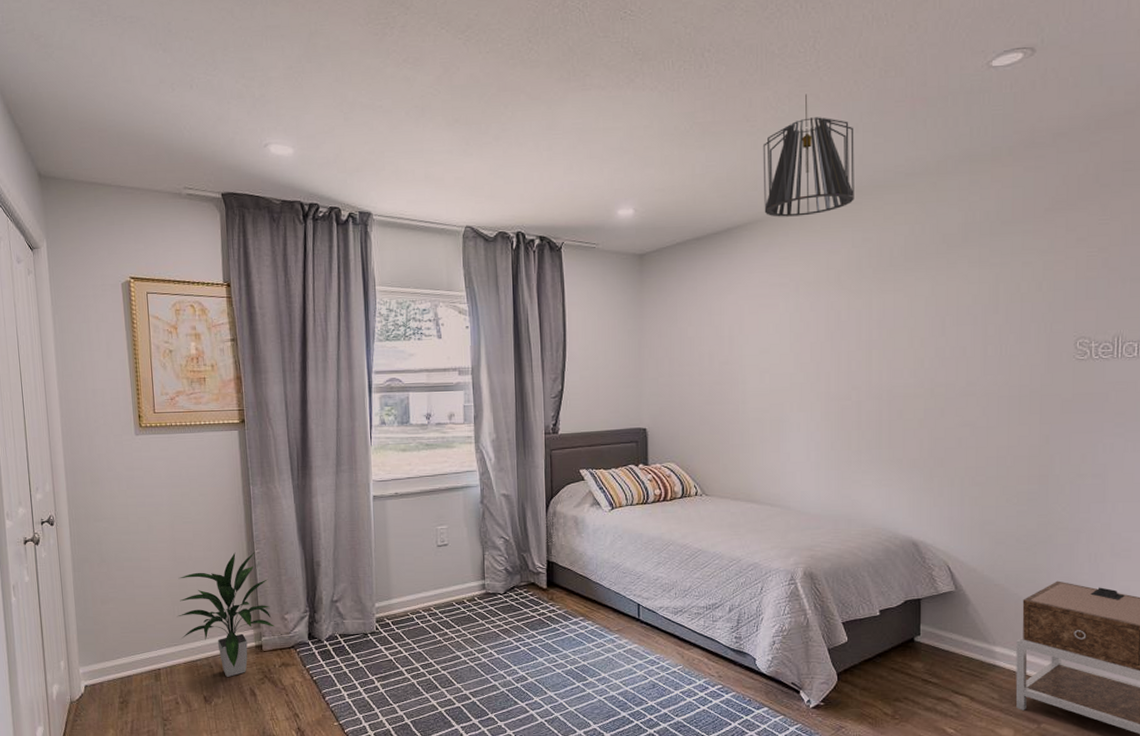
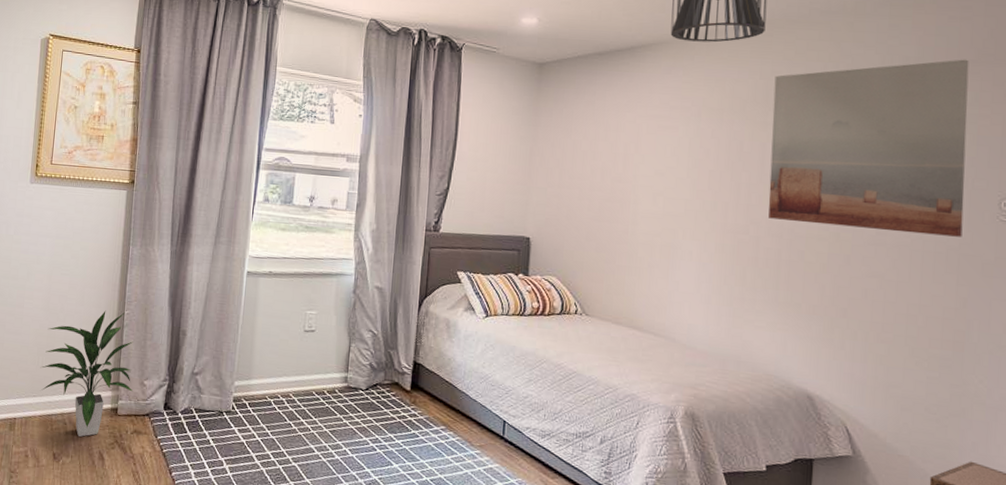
wall art: none [866,208,1044,383] -> present [768,59,969,237]

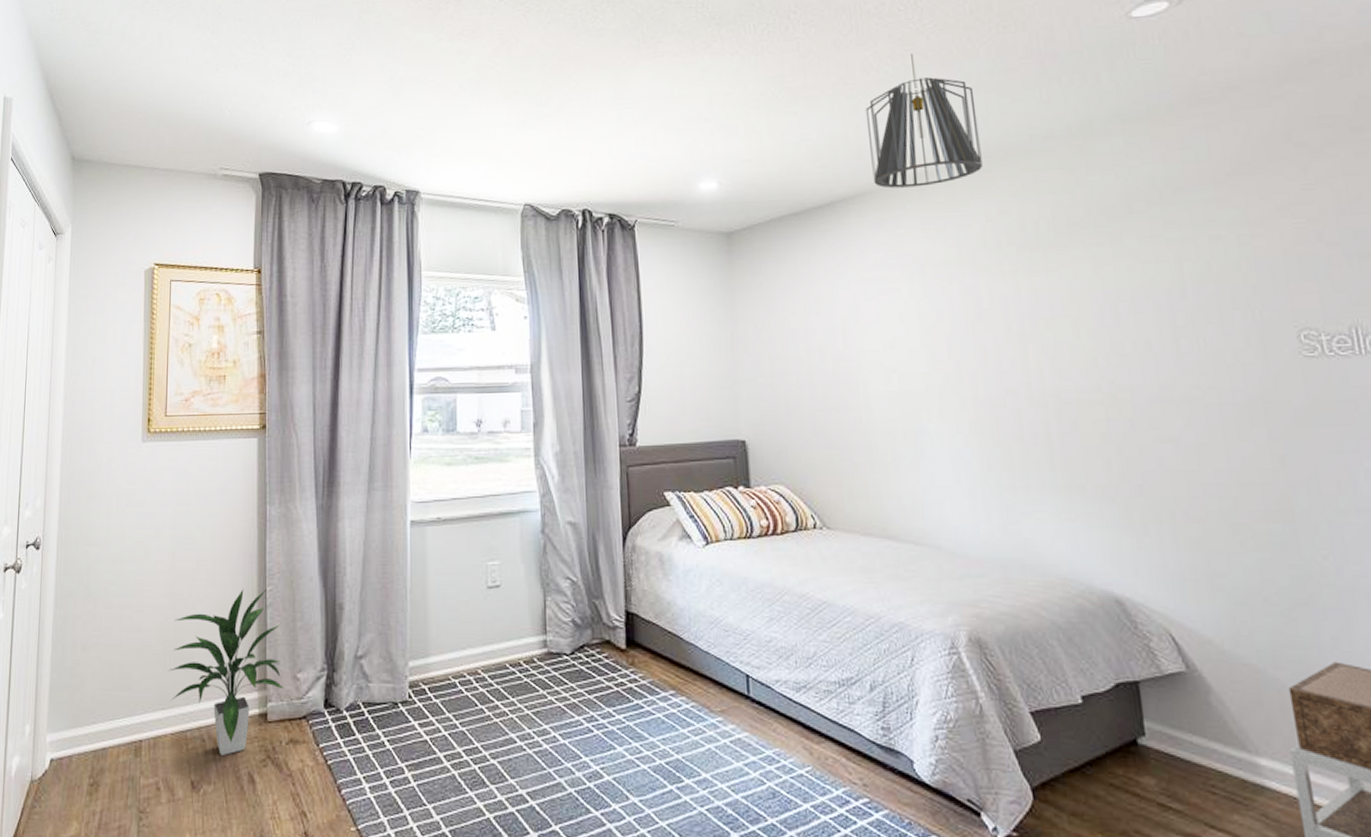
wall art: present [768,59,969,237] -> none [1003,172,1263,386]

